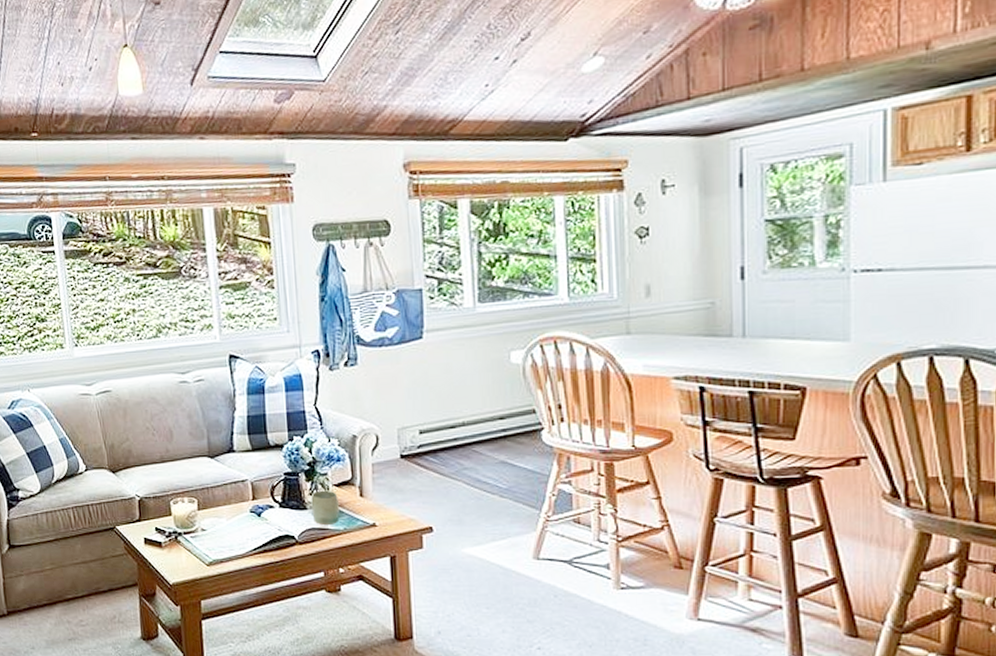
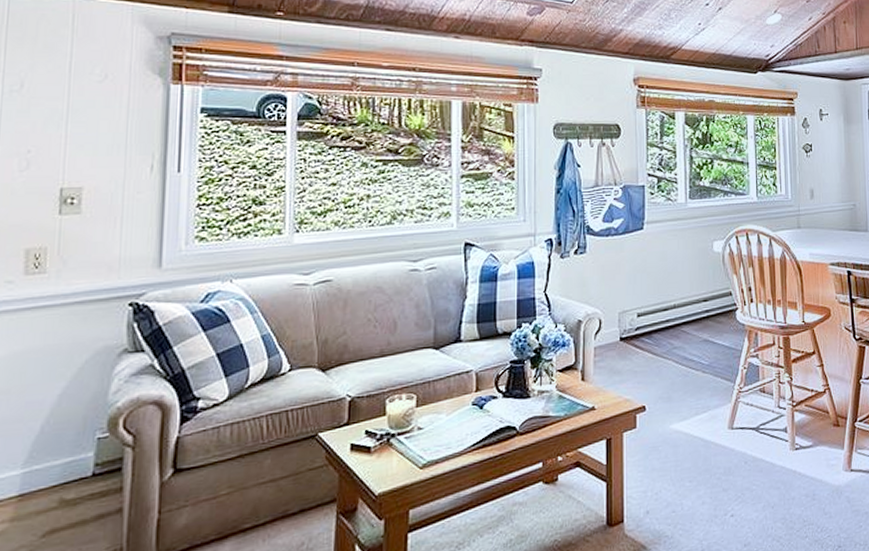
mug: present [311,490,340,526] -> none [534,376,561,414]

